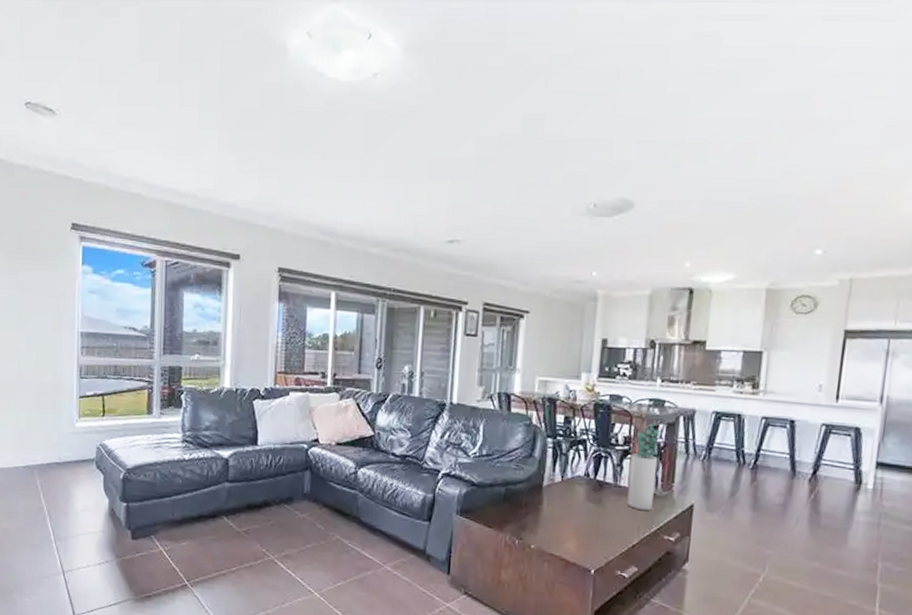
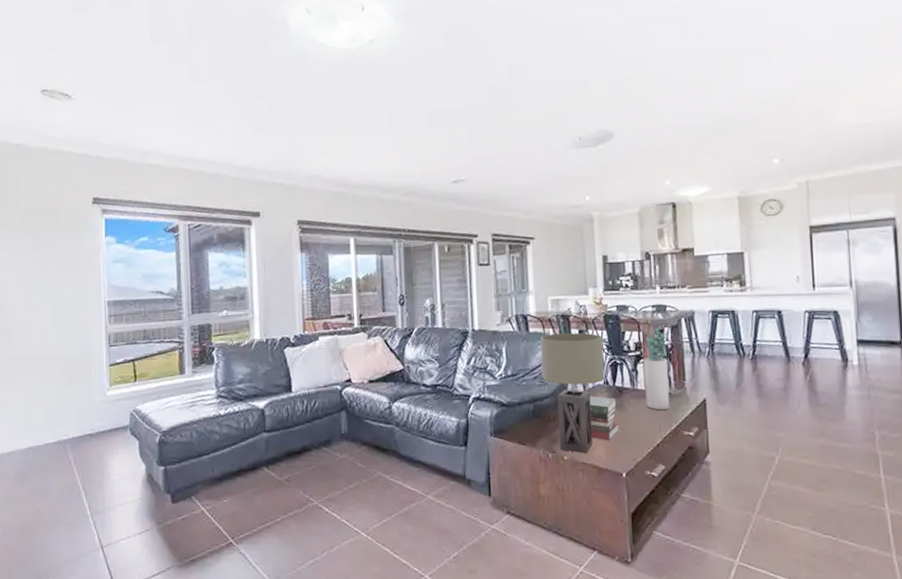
table lamp: none [519,416,590,545] -> present [540,332,605,454]
books: none [543,486,595,535] -> present [569,396,619,441]

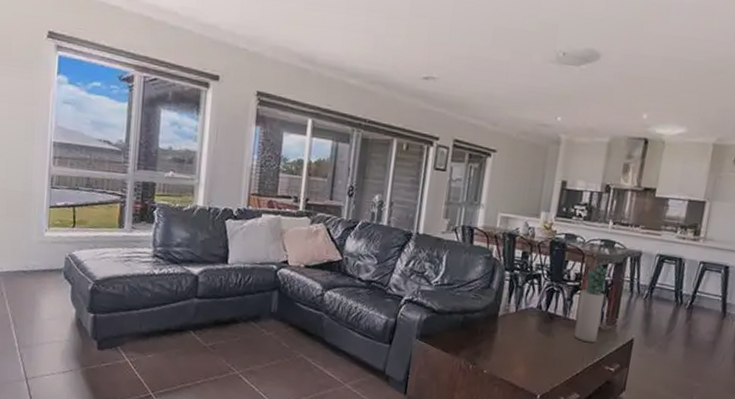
table lamp: present [540,332,605,454] -> none [477,250,546,371]
books: present [569,396,619,441] -> none [497,317,546,363]

